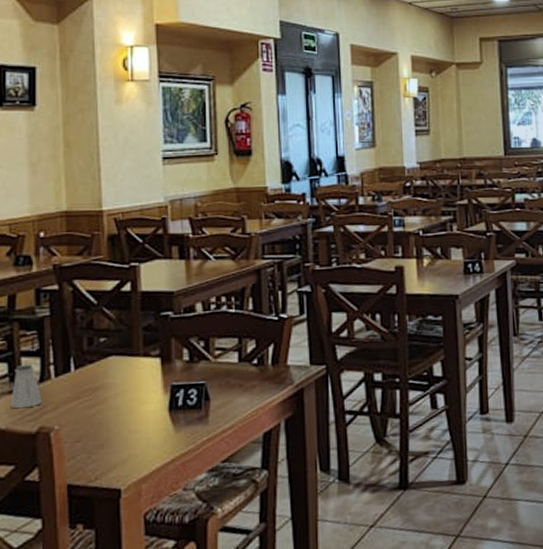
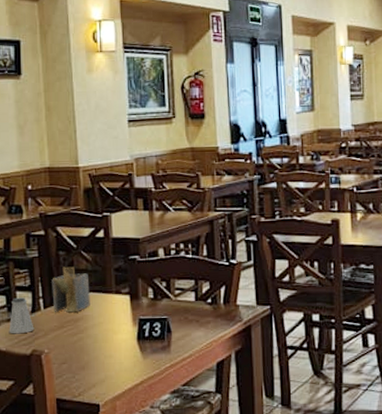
napkin holder: none [66,326,112,382] -> present [52,266,90,313]

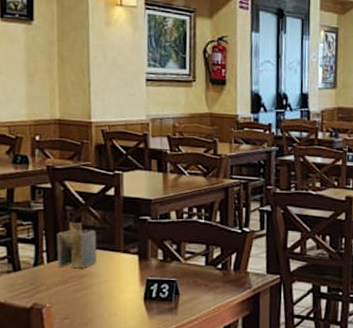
saltshaker: present [9,297,35,334] -> none [8,249,36,287]

